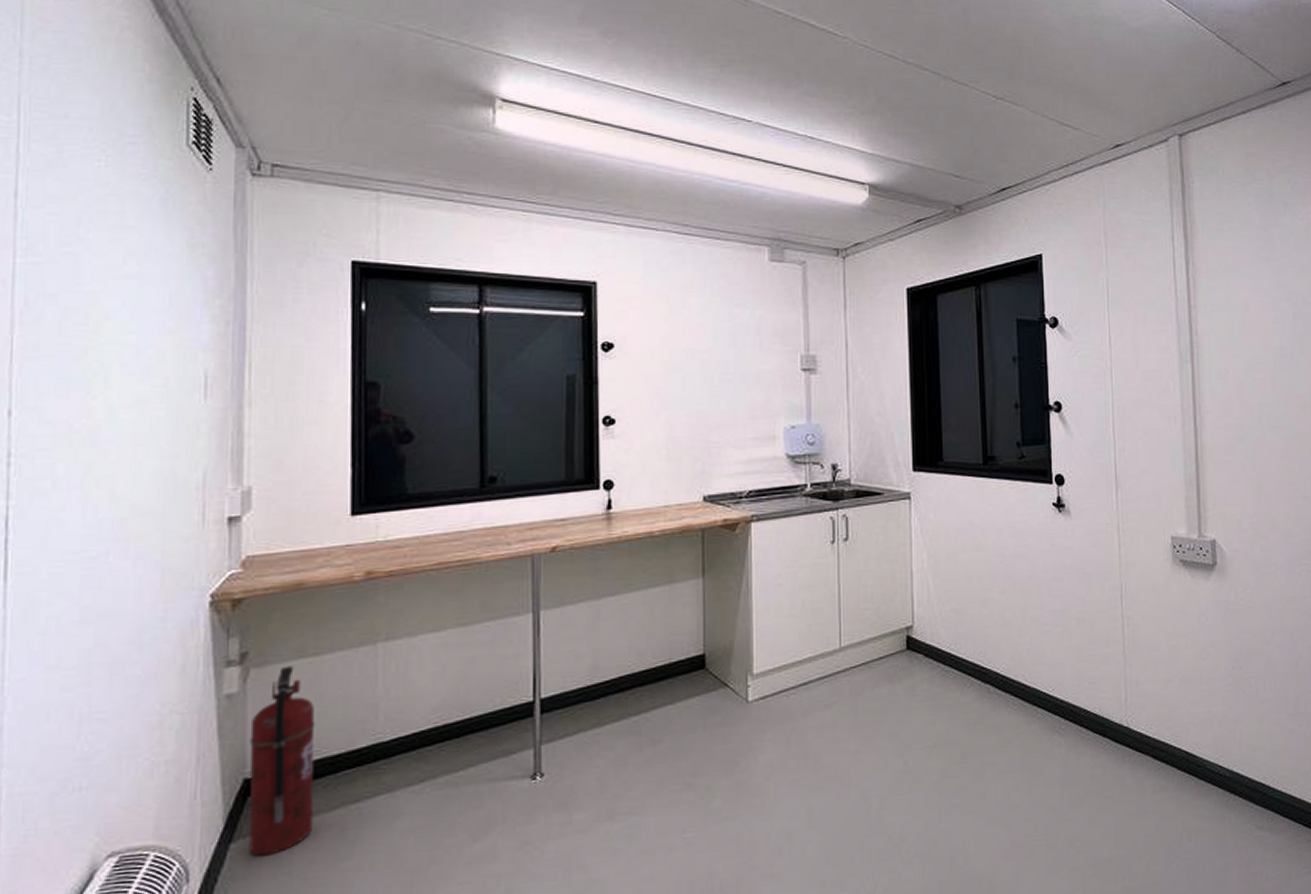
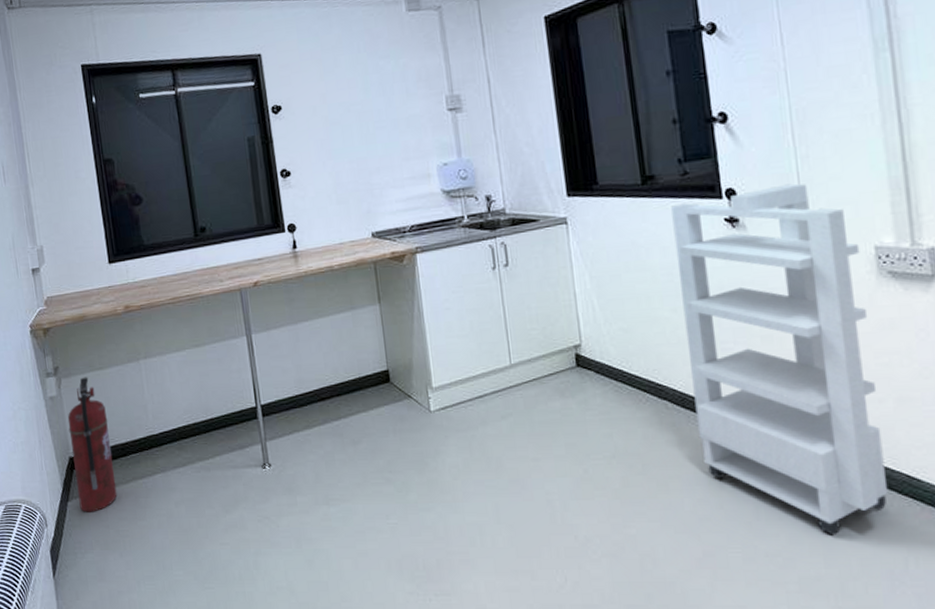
storage cabinet: none [1008,474,1171,815] -> present [671,183,889,536]

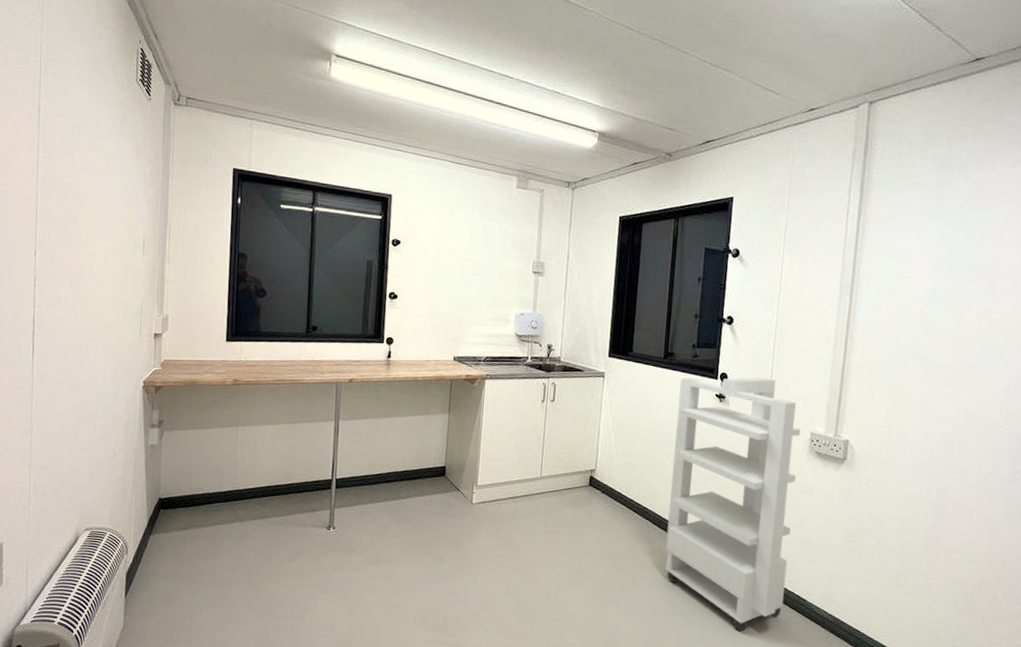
fire extinguisher: present [67,377,118,512] -> none [160,432,200,547]

